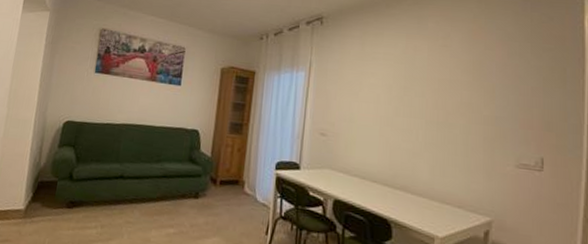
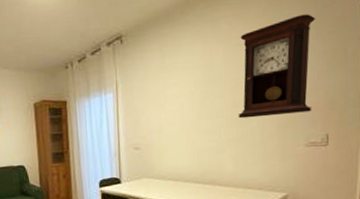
pendulum clock: none [439,26,530,130] -> present [238,14,315,119]

